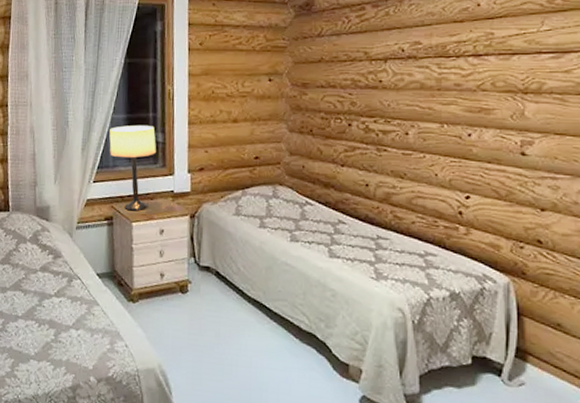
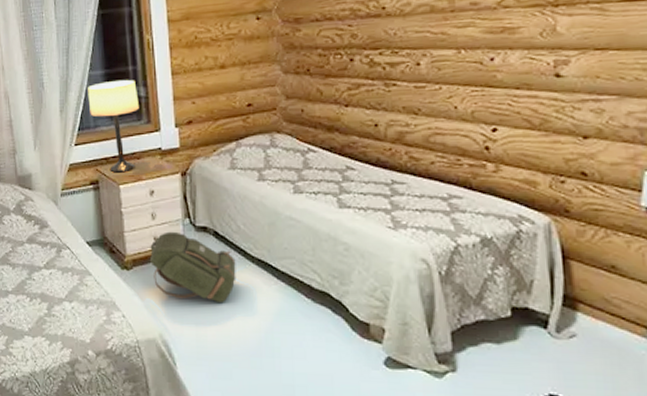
backpack: none [155,269,234,339] -> present [150,231,236,304]

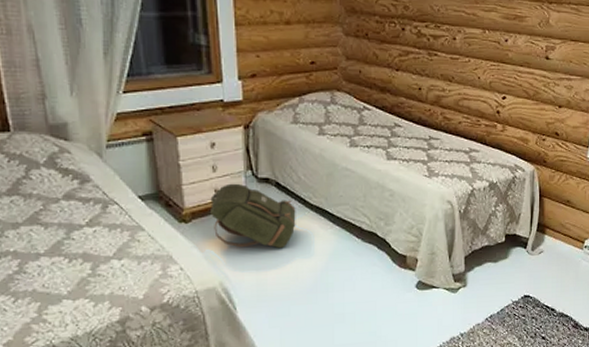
table lamp: present [88,79,139,173] -> none [139,25,199,124]

